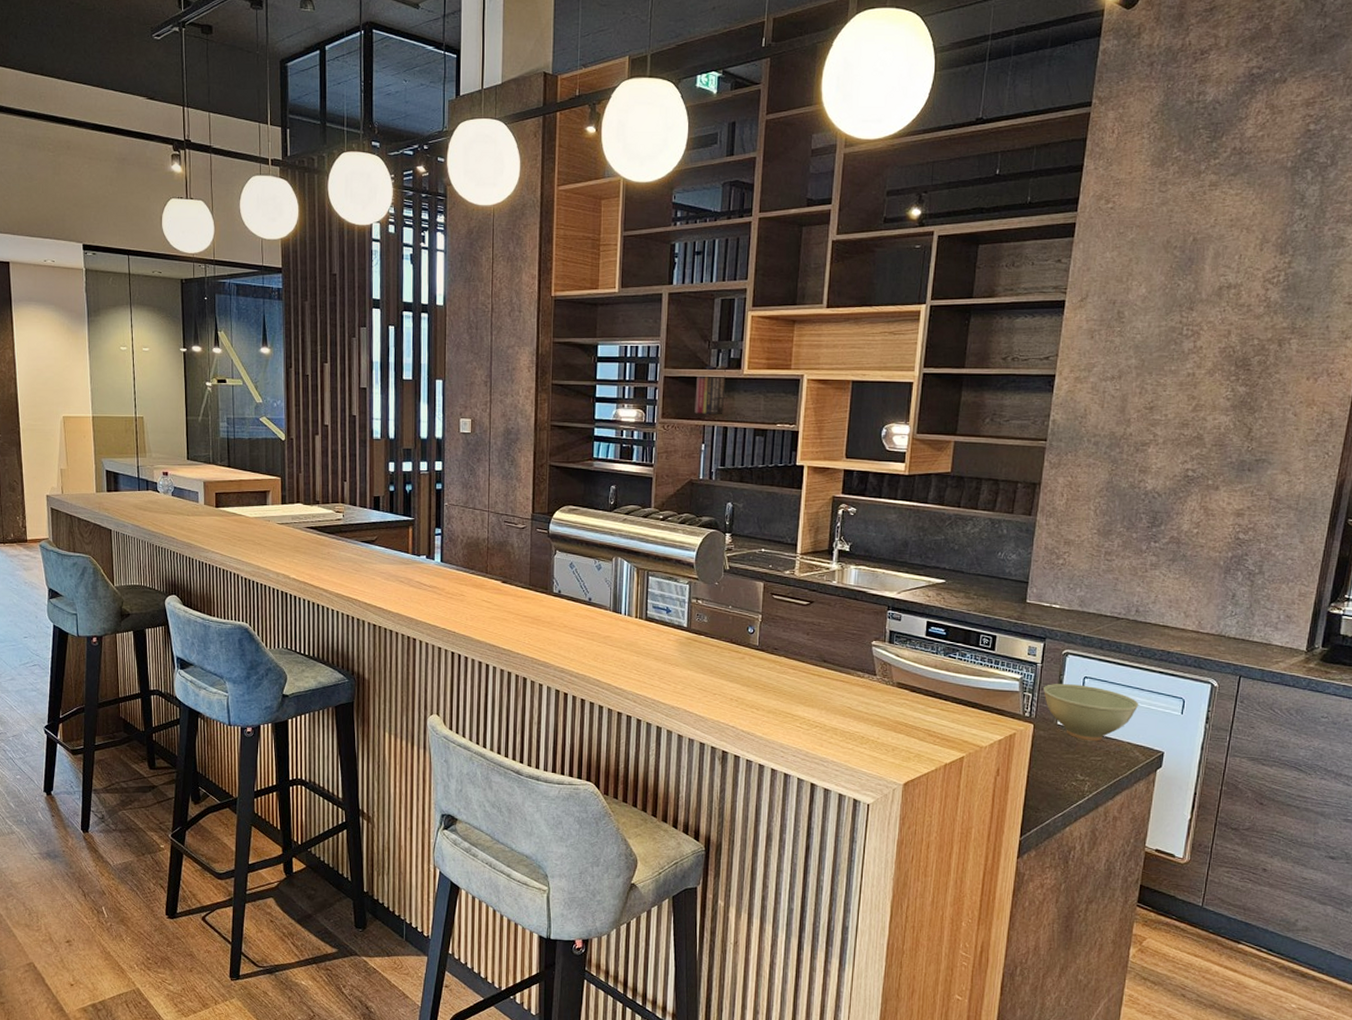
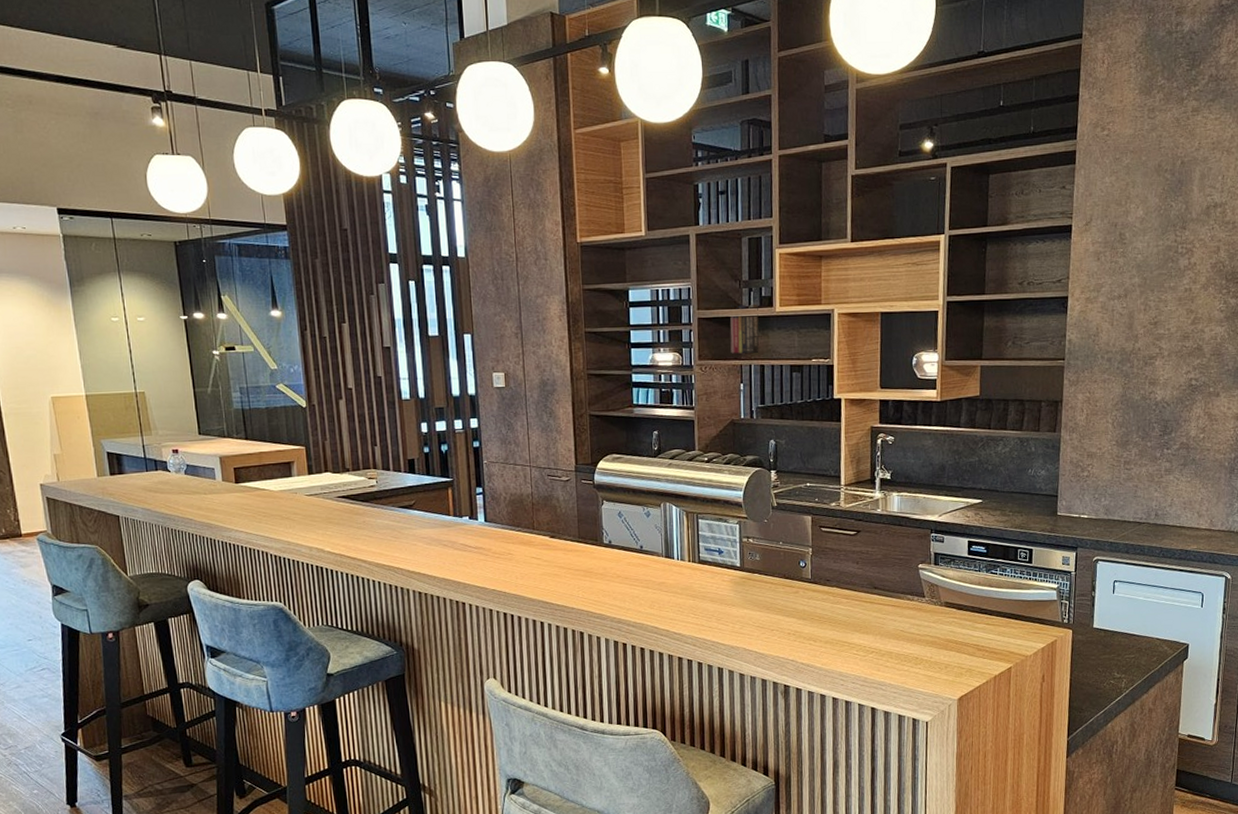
bowl: present [1043,684,1139,742] -> none [1079,588,1164,641]

